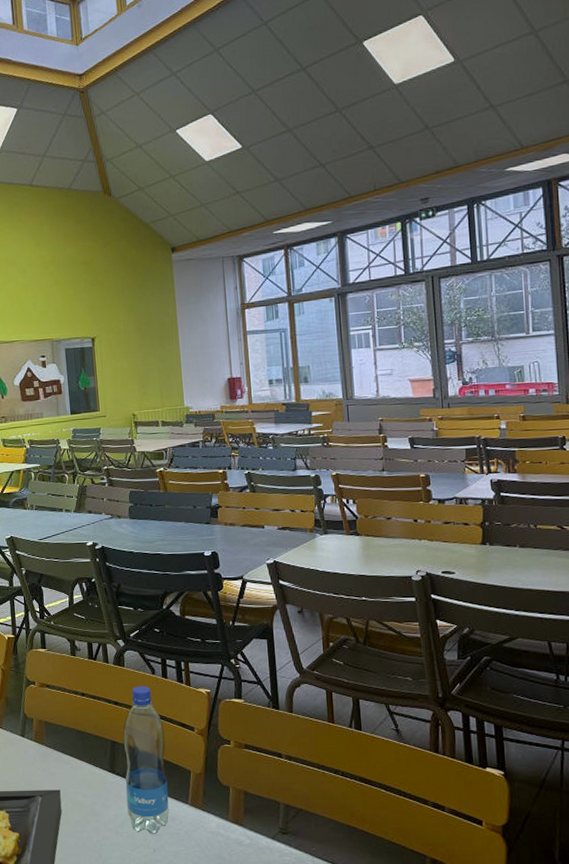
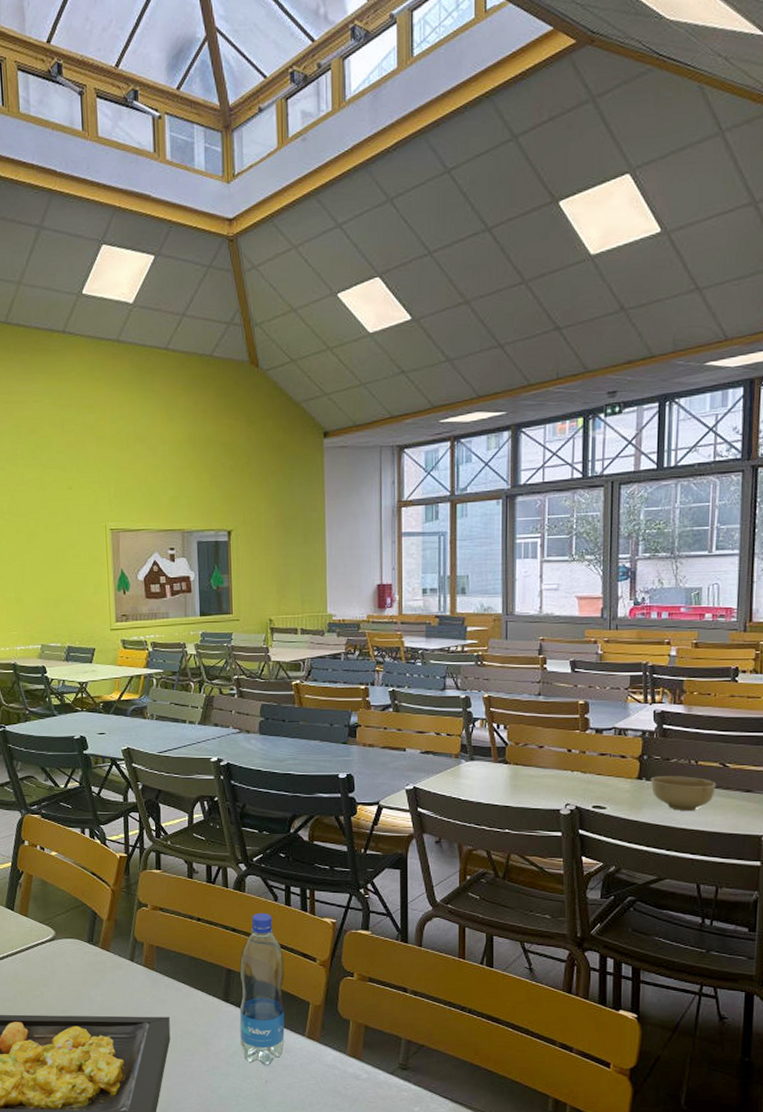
bowl: none [493,539,556,572] -> present [650,776,716,811]

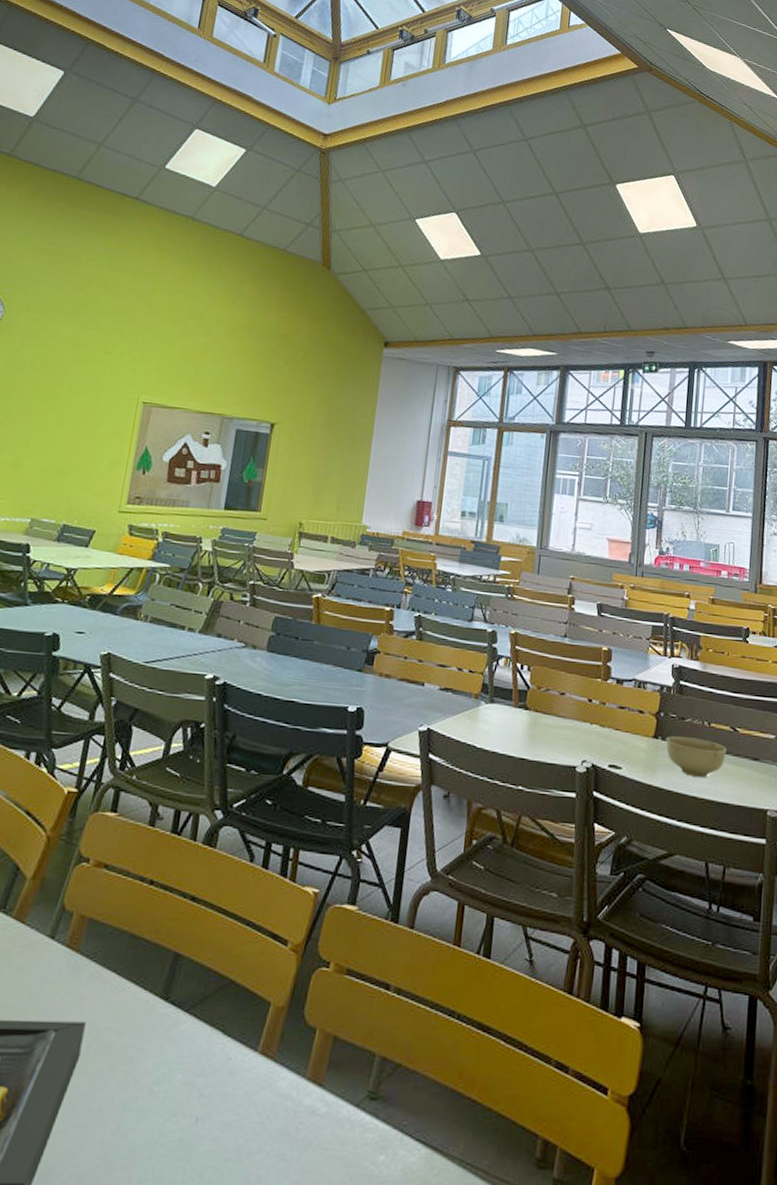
bottle: present [239,913,285,1066] -> none [172,877,250,1097]

